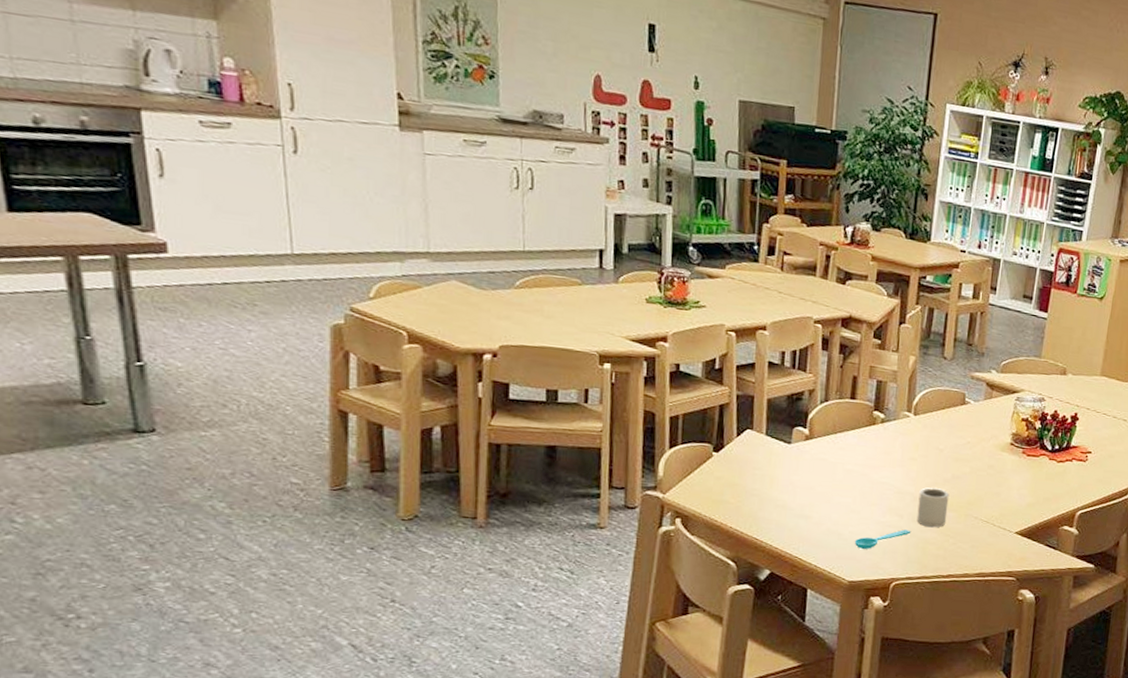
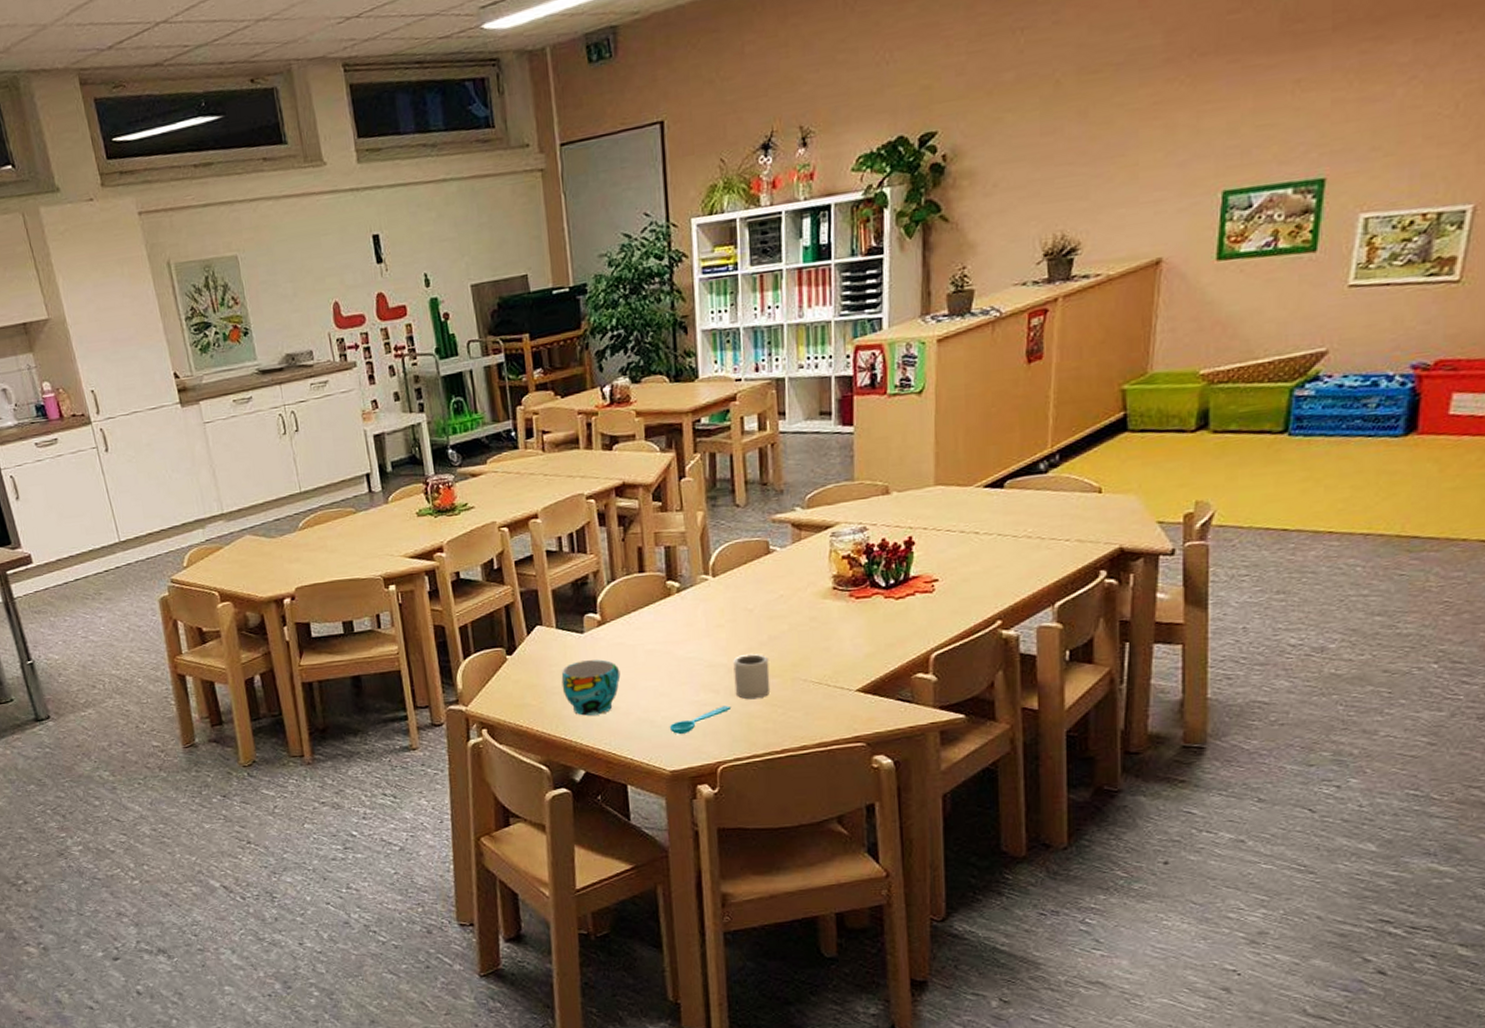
cup: none [761,469,819,521] -> present [561,659,621,716]

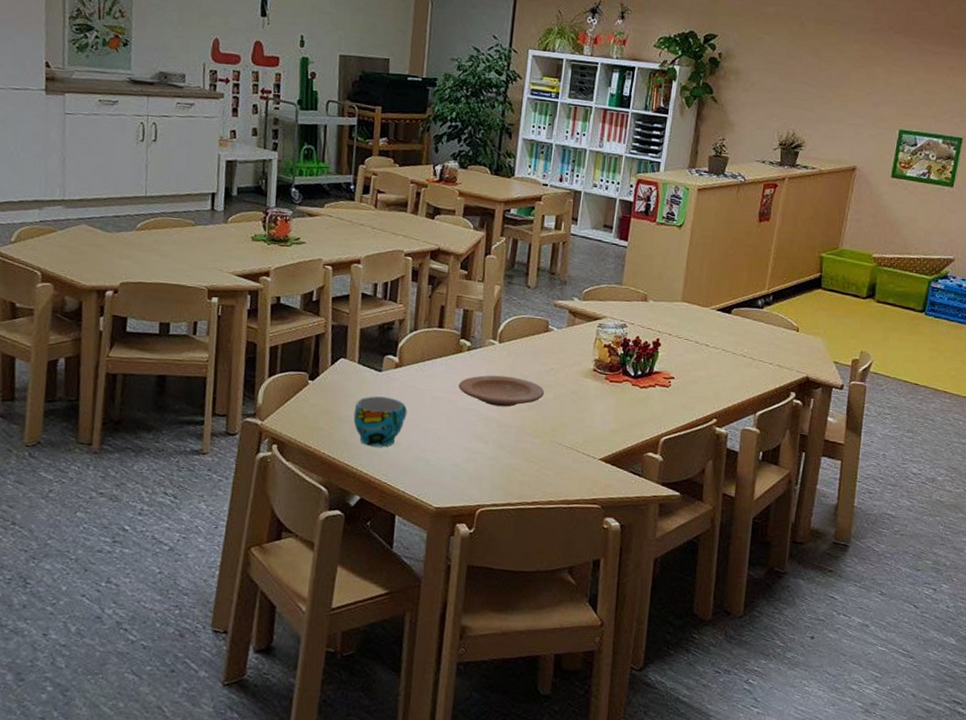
spoon: present [669,705,732,734] -> none [441,456,497,476]
plate: none [674,612,776,650] -> present [459,375,544,407]
cup: present [733,654,771,699] -> none [502,414,534,454]

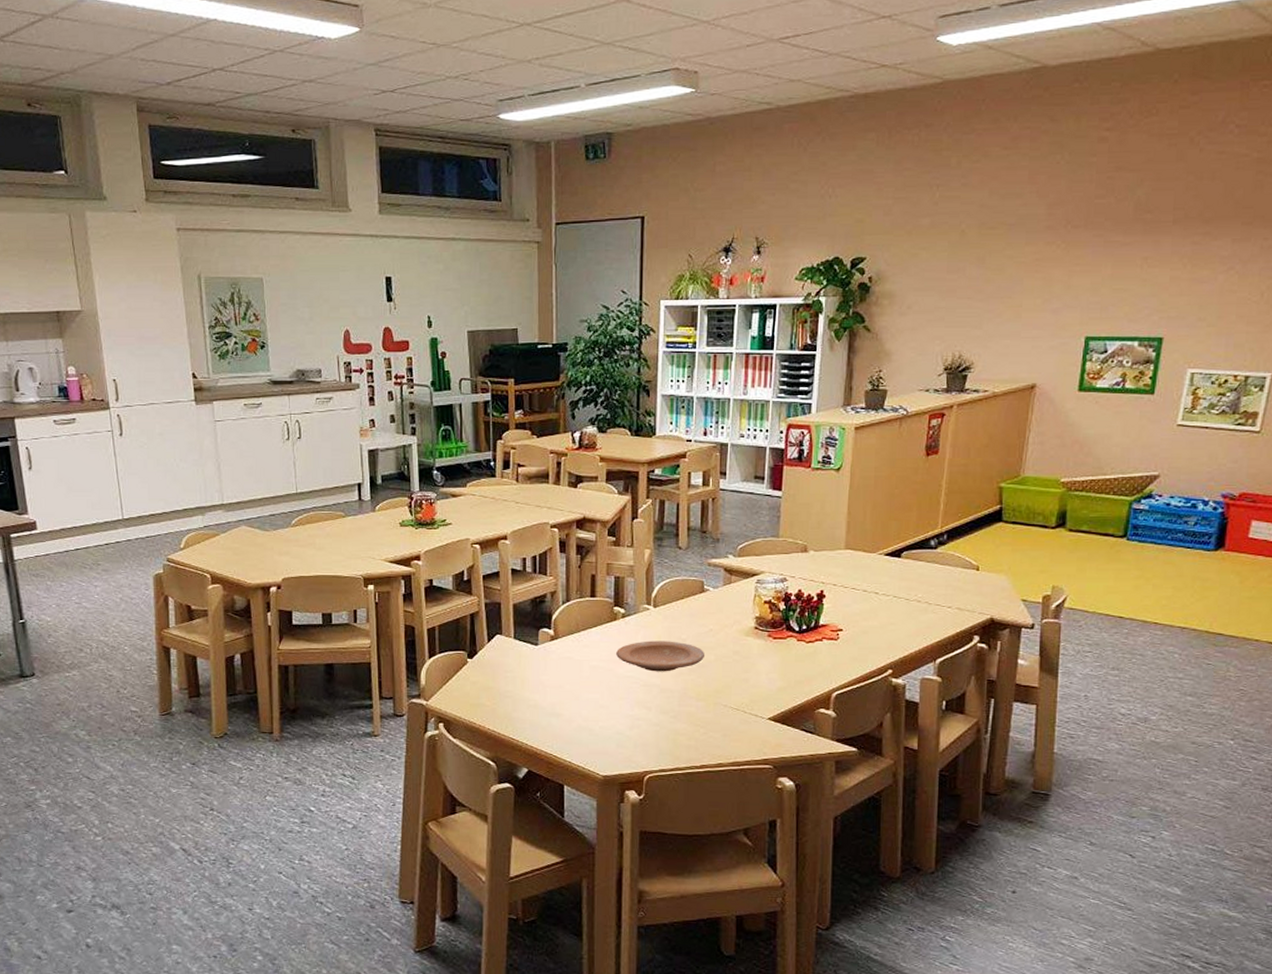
cup: present [353,396,408,447] -> none [514,670,567,720]

